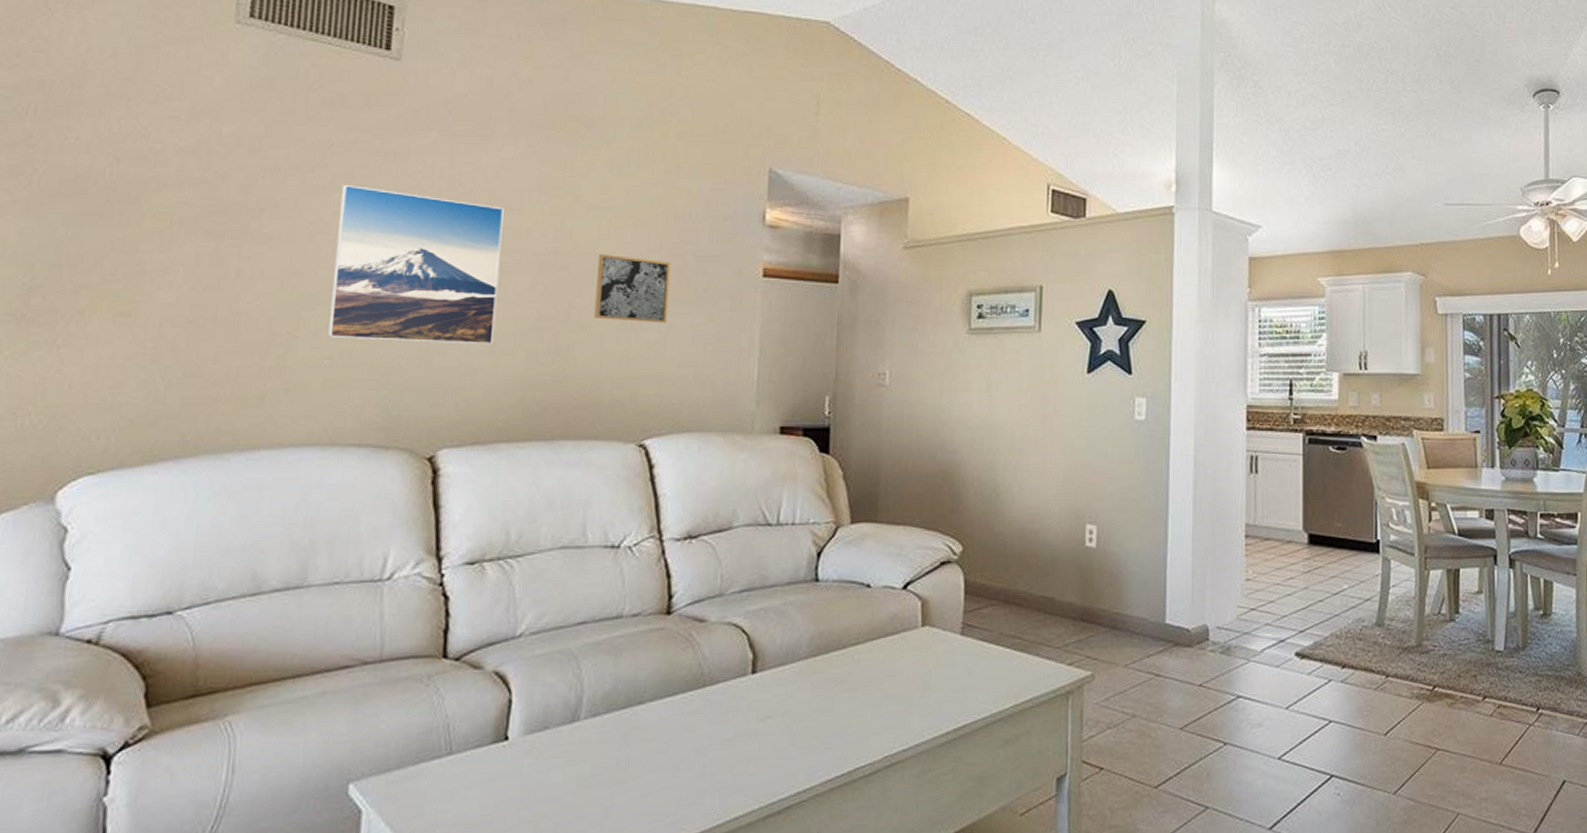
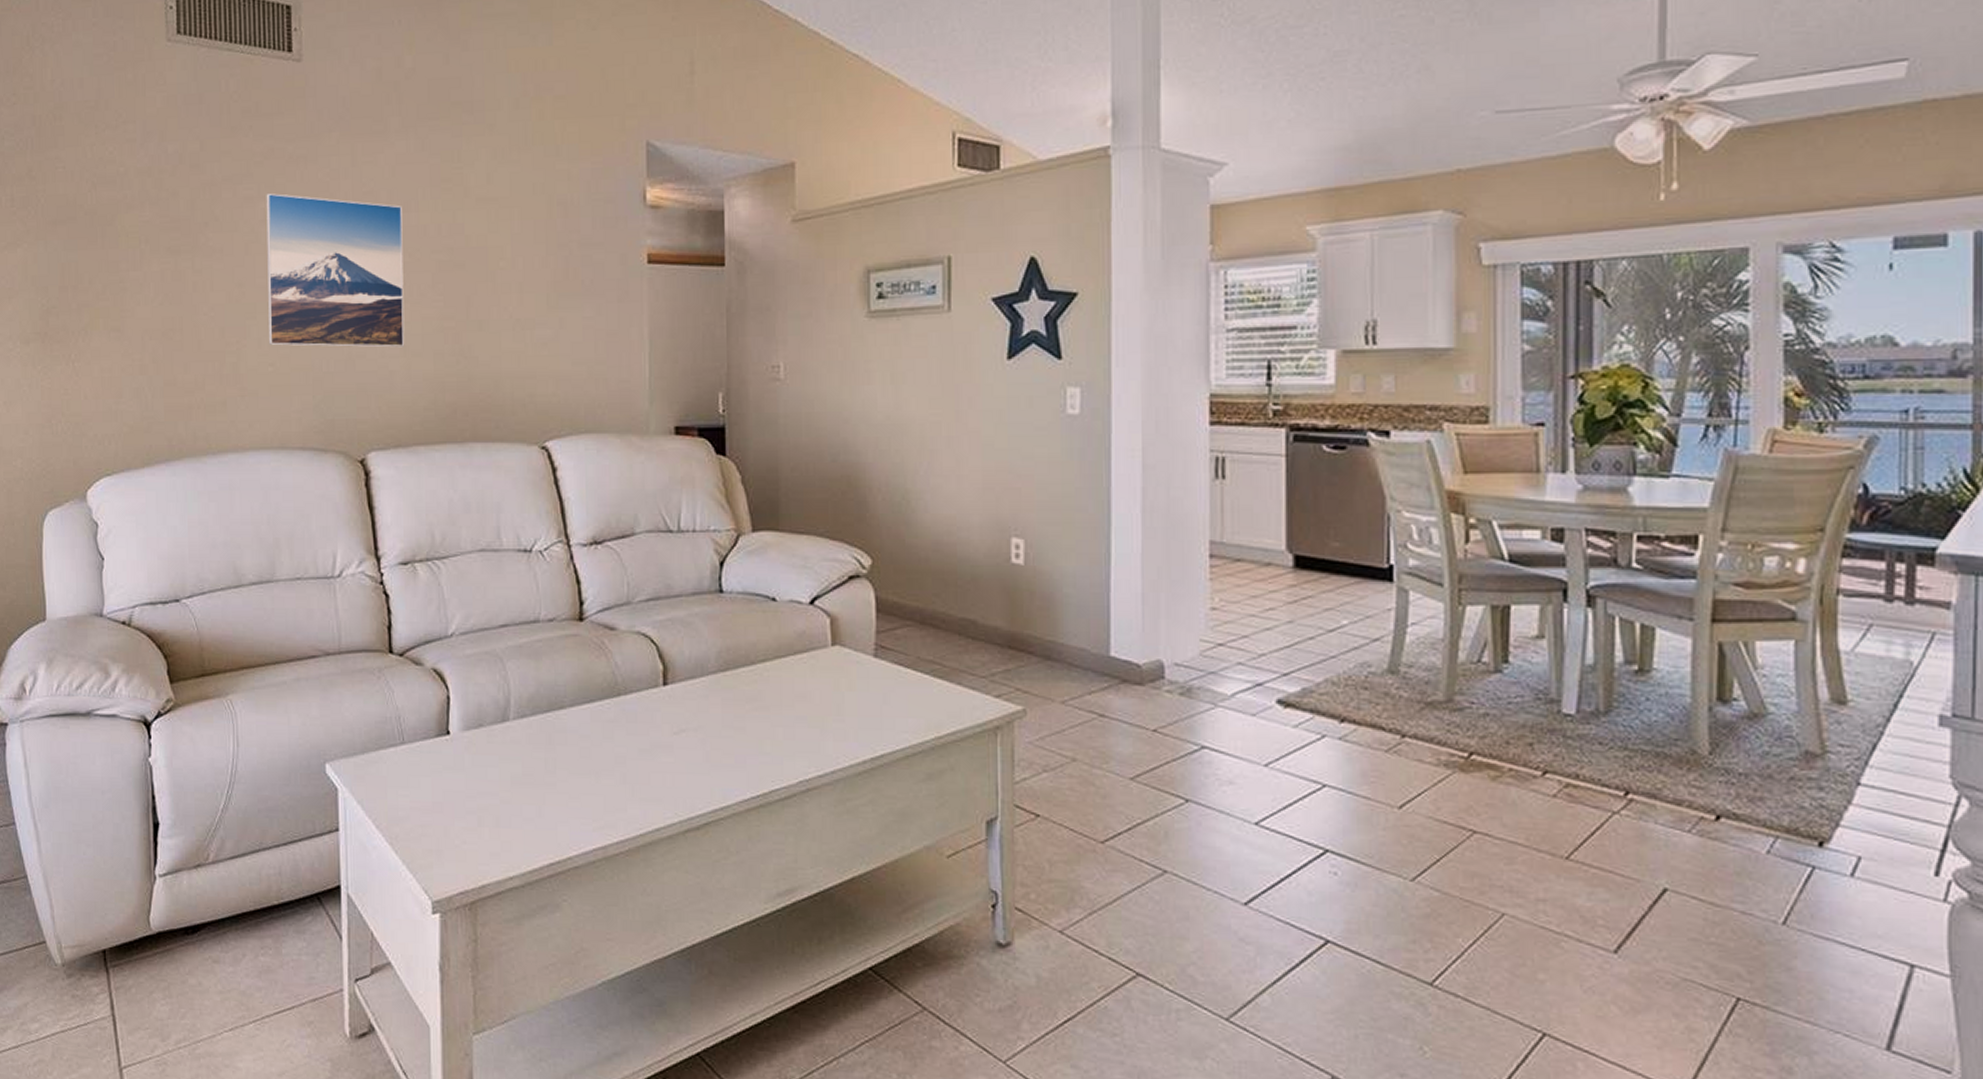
wall art: present [594,253,671,324] -> none [489,247,559,319]

